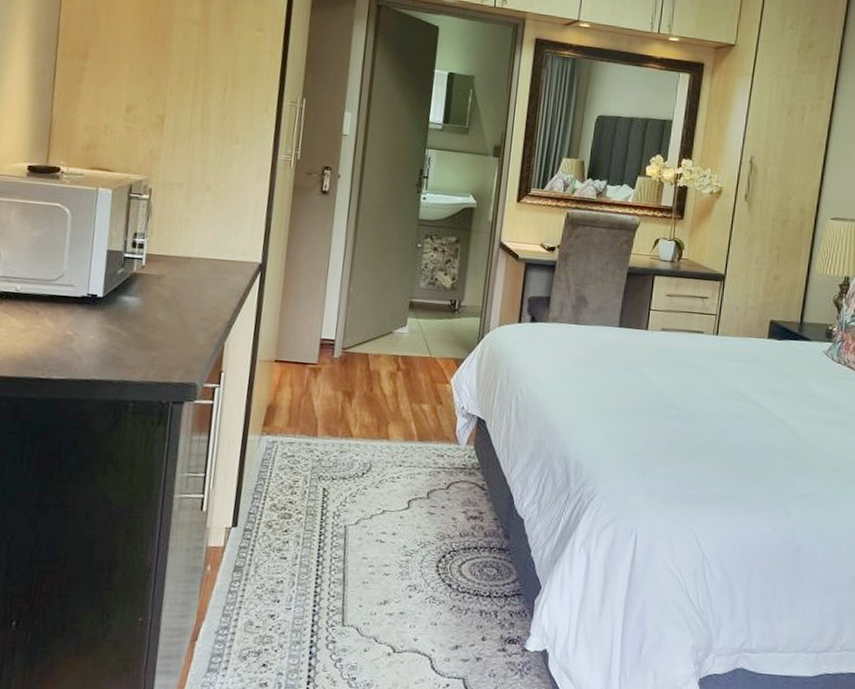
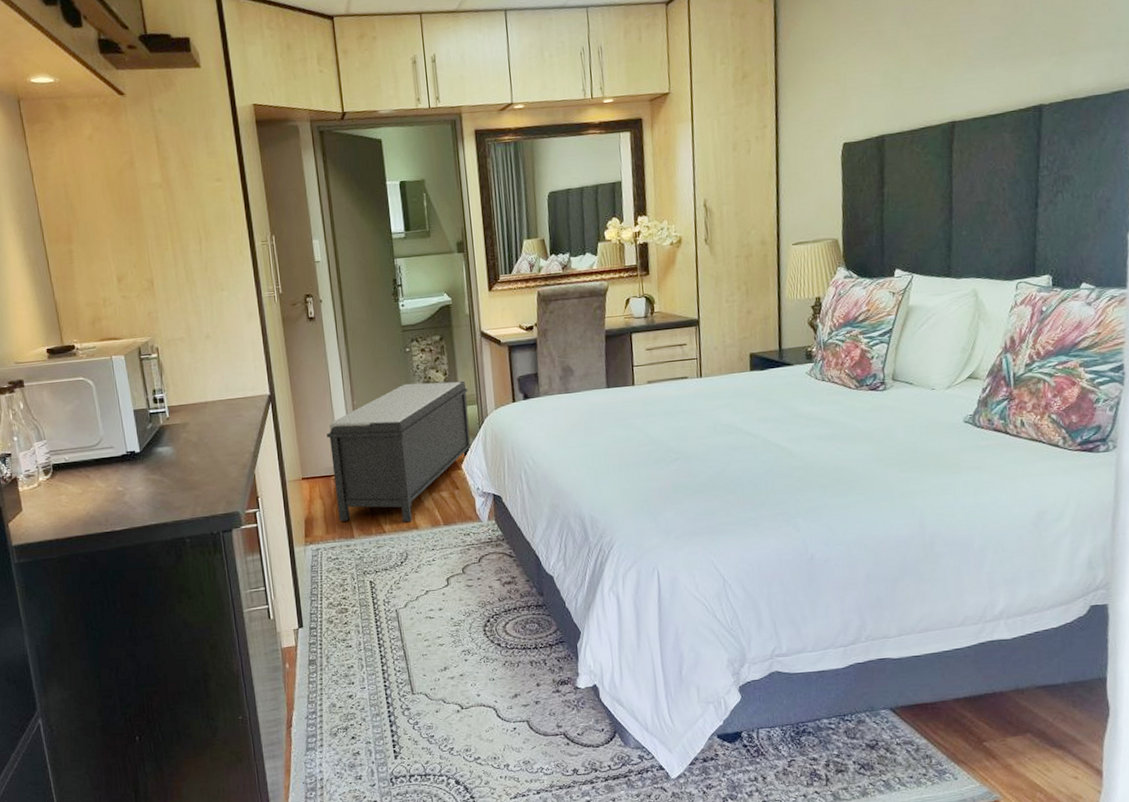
bench: none [304,280,474,431] -> present [327,380,472,523]

